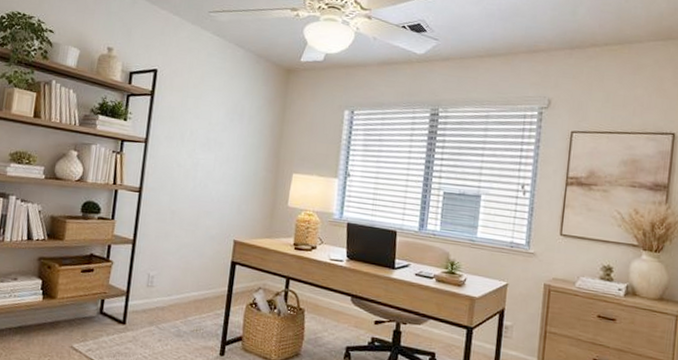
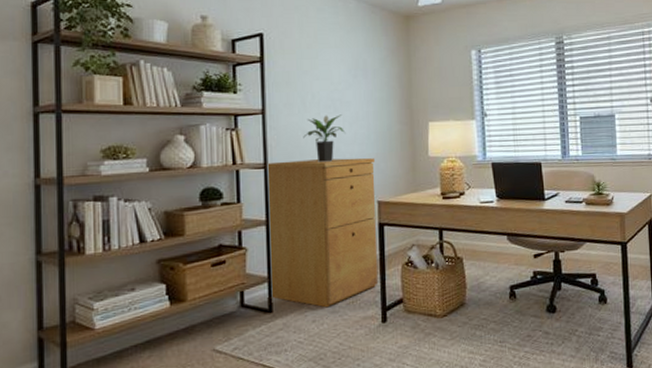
filing cabinet: none [127,188,238,331] -> present [269,158,377,308]
potted plant: none [177,152,215,196] -> present [303,114,346,162]

